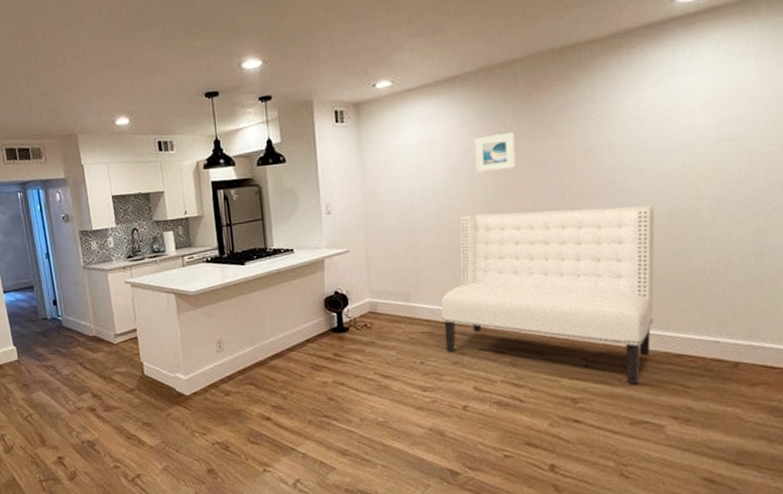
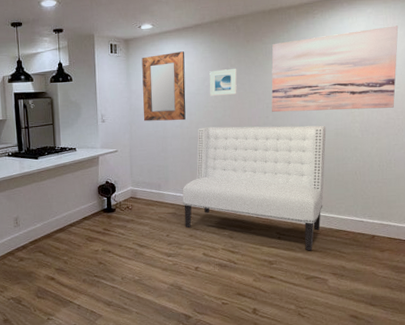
home mirror: none [378,113,443,211] -> present [142,51,186,121]
wall art: none [566,53,768,191] -> present [271,25,399,113]

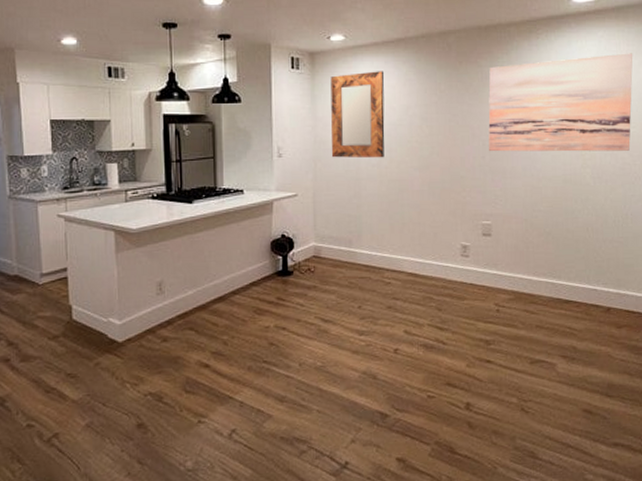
sofa: present [182,125,326,251] -> none [379,167,553,328]
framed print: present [209,69,237,96] -> none [414,96,447,128]

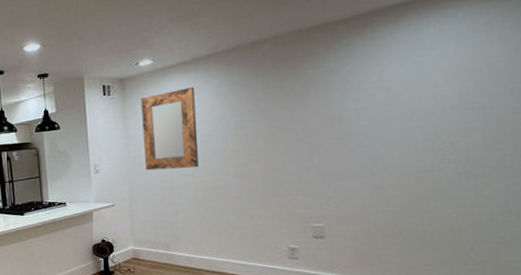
wall art: present [488,53,633,152] -> none [313,29,512,154]

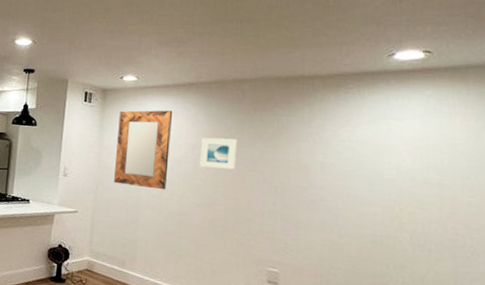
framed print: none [228,103,267,137] -> present [199,137,237,170]

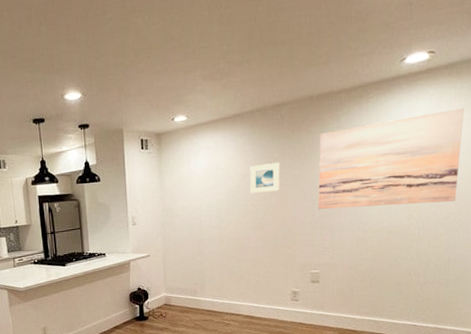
home mirror: present [113,110,172,190] -> none [175,145,224,223]
wall art: none [280,115,473,222] -> present [317,108,465,210]

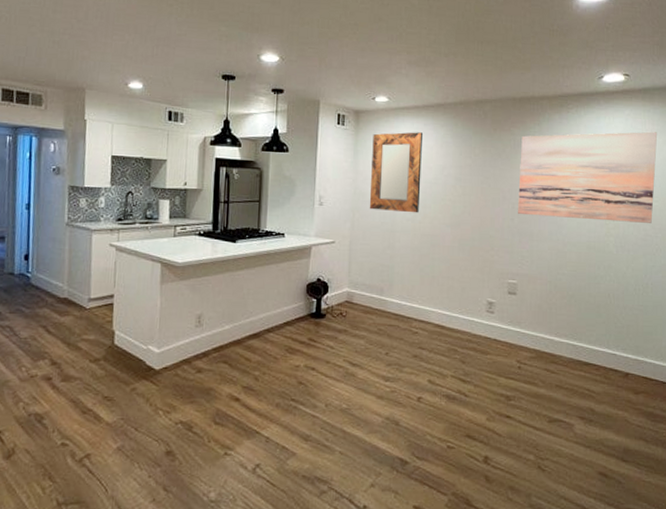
home mirror: none [175,145,224,223] -> present [369,132,422,213]
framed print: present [249,163,280,193] -> none [448,158,480,189]

